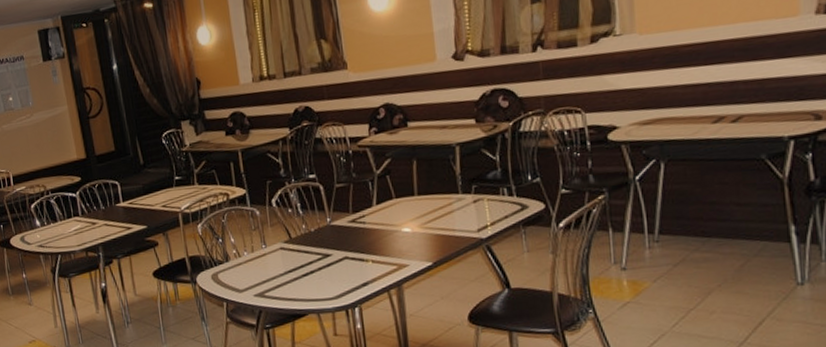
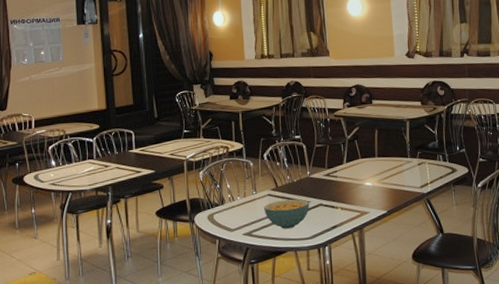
cereal bowl: none [275,252,332,288] -> present [263,199,309,229]

